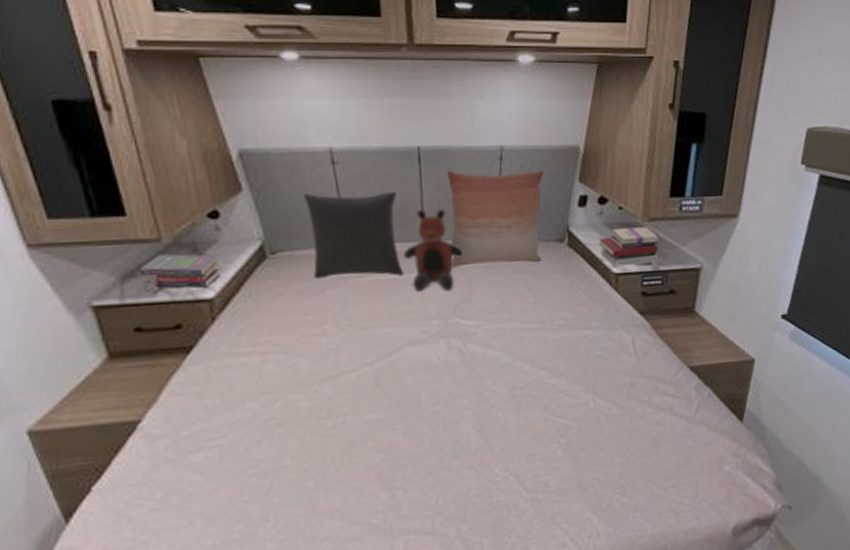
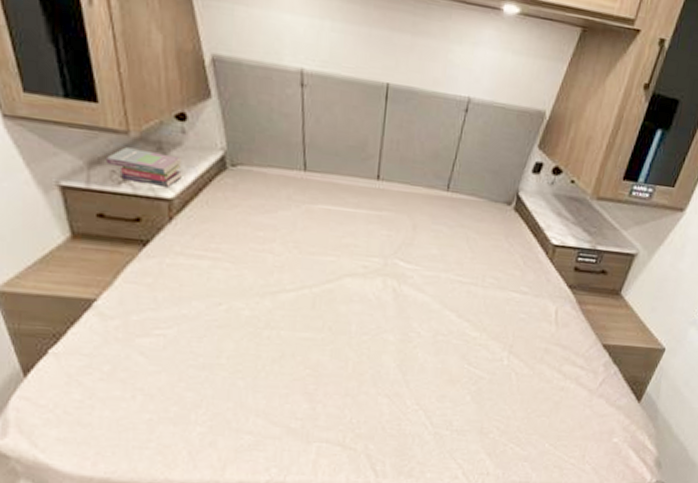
pillow: present [303,191,404,280] -> none [269,111,359,210]
teddy bear: present [404,209,464,291] -> none [357,147,414,232]
pillow: present [446,170,544,267] -> none [400,113,506,221]
books: present [598,227,659,267] -> none [544,201,603,243]

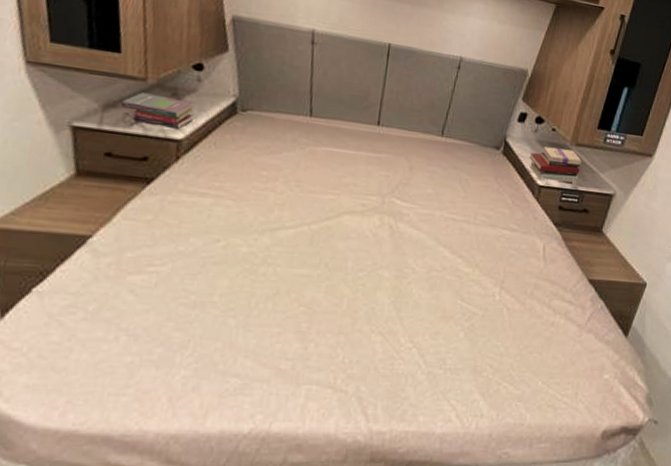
books: none [544,201,603,243] -> present [529,146,582,184]

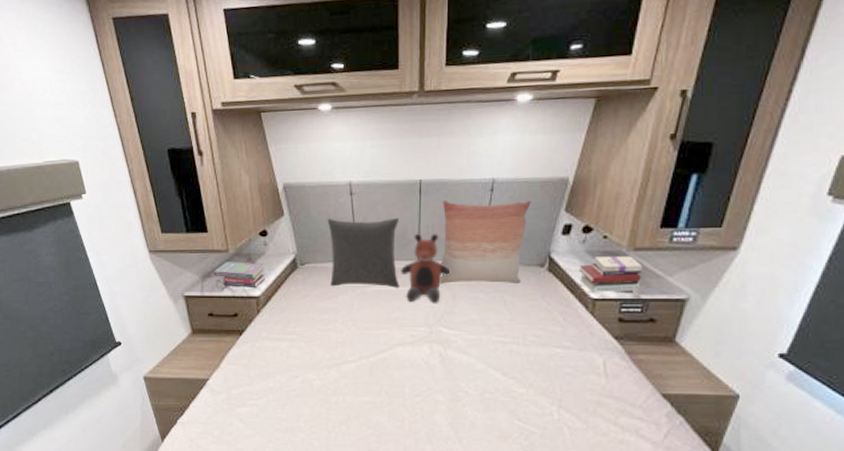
pillow: none [275,64,363,152] -> present [327,217,400,288]
teddy bear: none [358,97,411,172] -> present [401,233,451,303]
pillow: none [398,69,494,164] -> present [440,201,531,285]

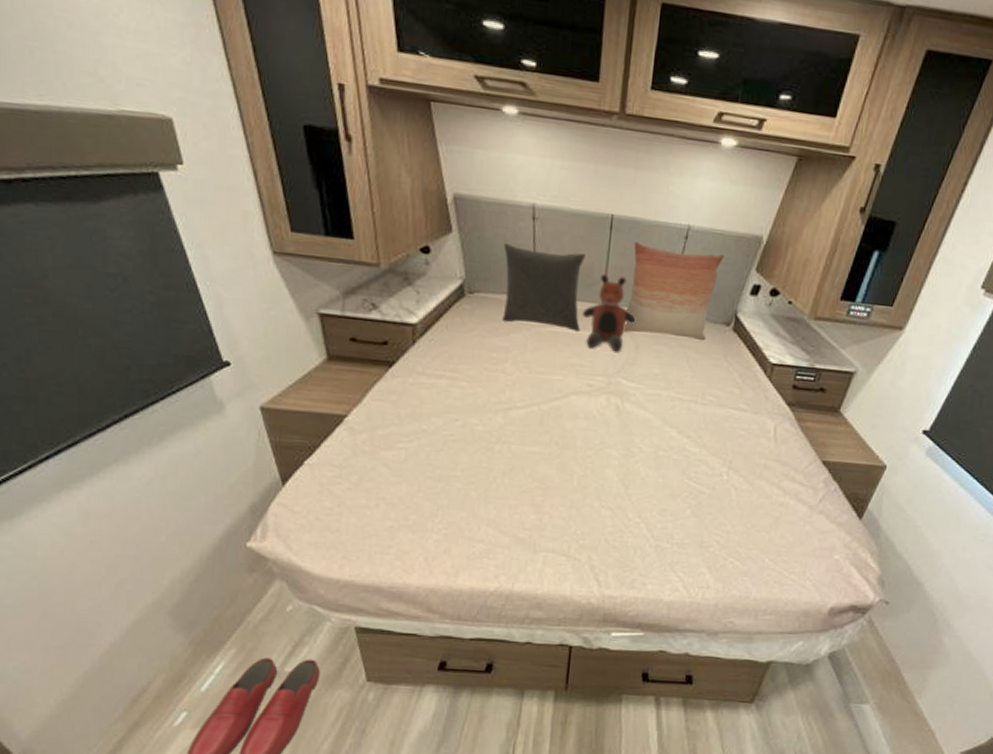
books: present [213,262,265,289] -> none [358,278,425,314]
books: present [579,256,643,293] -> none [762,321,821,361]

